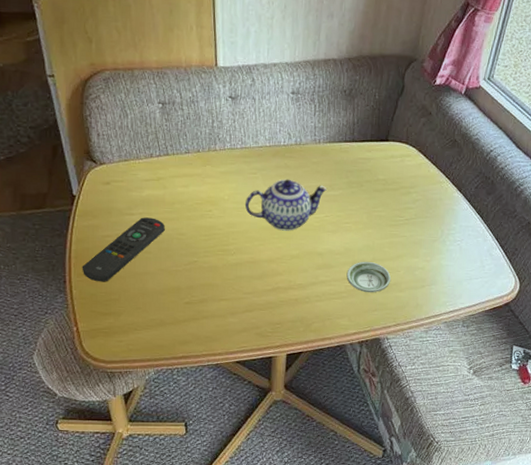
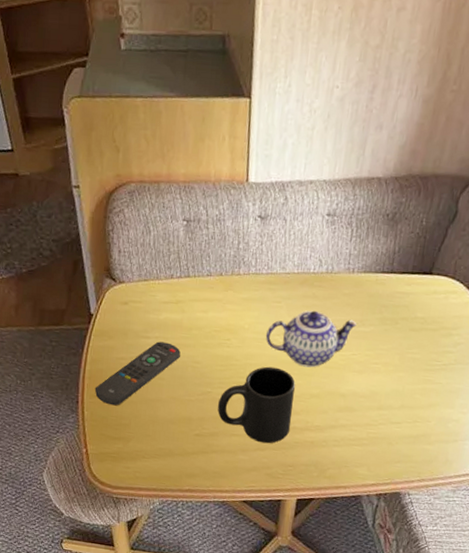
mug: none [204,233,276,305] -> present [217,366,295,444]
saucer: present [346,261,391,293] -> none [369,407,420,443]

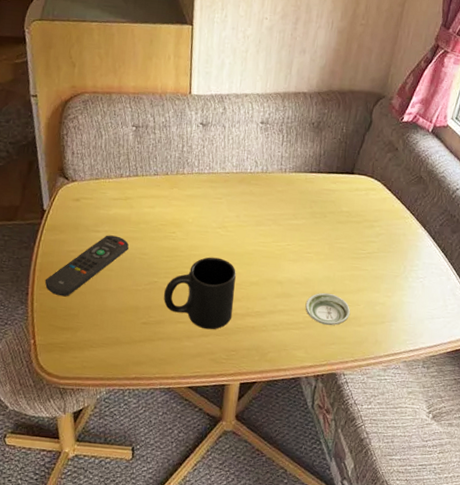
teapot: present [265,310,357,368] -> none [208,205,290,258]
saucer: none [369,407,420,443] -> present [305,292,351,326]

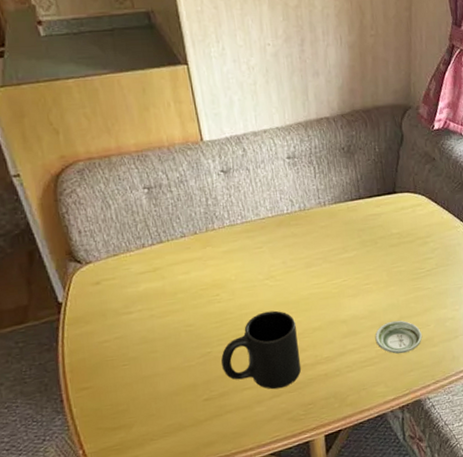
remote control: present [45,235,129,297] -> none [79,313,170,395]

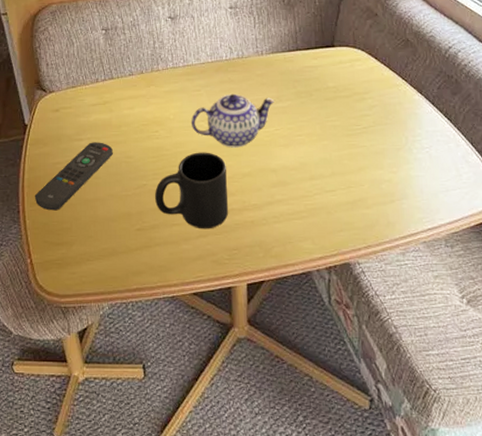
remote control: none [79,313,170,395] -> present [34,142,113,211]
teapot: none [254,248,340,304] -> present [190,93,274,148]
saucer: present [375,320,423,354] -> none [304,176,355,211]

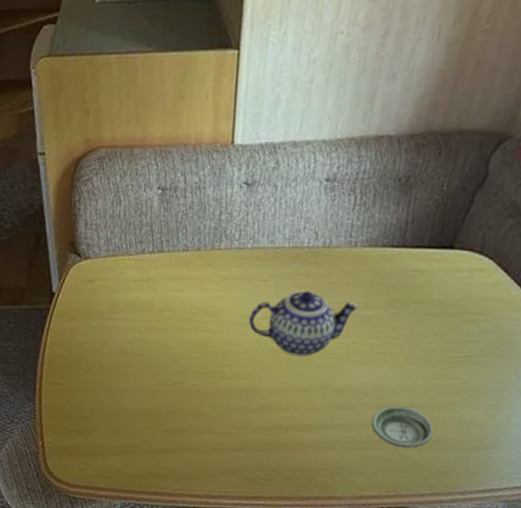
remote control: present [34,142,113,211] -> none [54,324,150,395]
mug: present [154,152,228,229] -> none [190,354,282,444]
saucer: none [304,176,355,211] -> present [371,405,434,448]

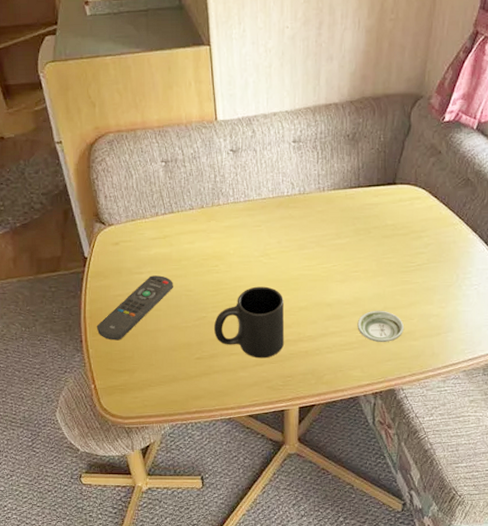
remote control: none [54,324,150,395] -> present [96,275,173,341]
mug: none [190,354,282,444] -> present [213,286,284,359]
teapot: present [248,290,359,357] -> none [250,230,333,283]

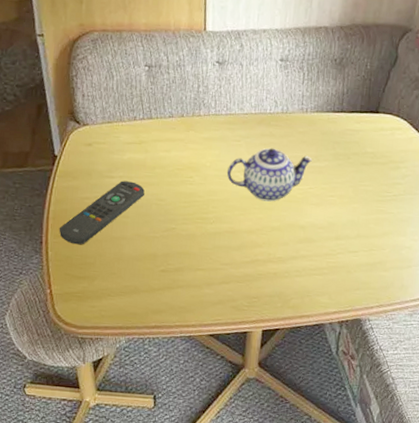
mug: present [213,286,284,359] -> none [181,202,257,277]
teapot: none [250,230,333,283] -> present [226,148,312,202]
saucer: present [357,310,405,343] -> none [328,237,376,271]

